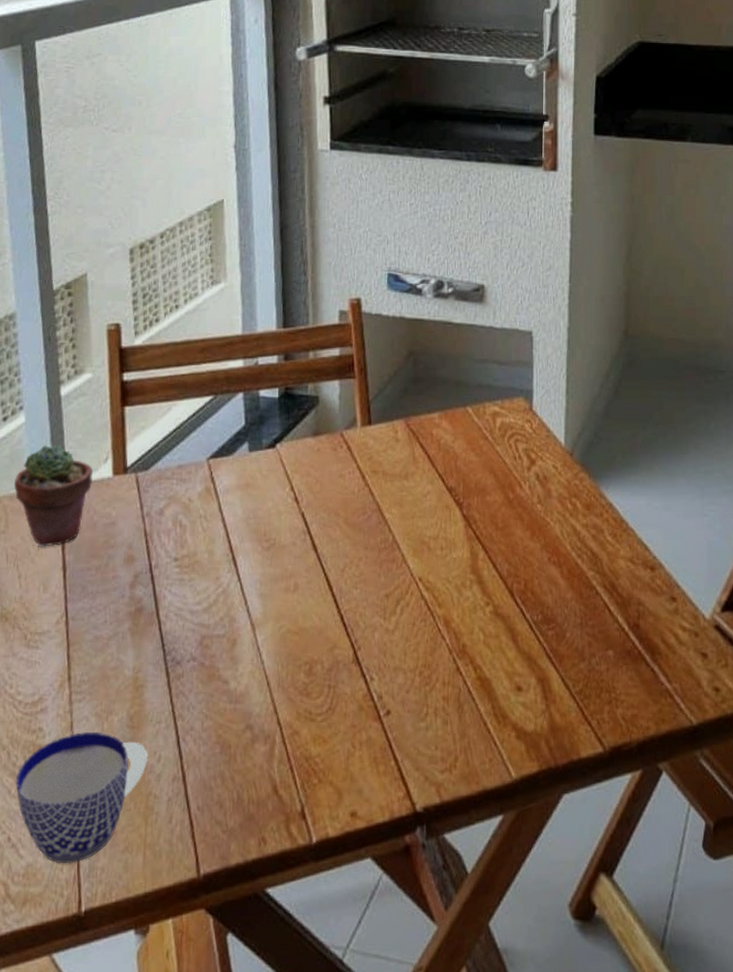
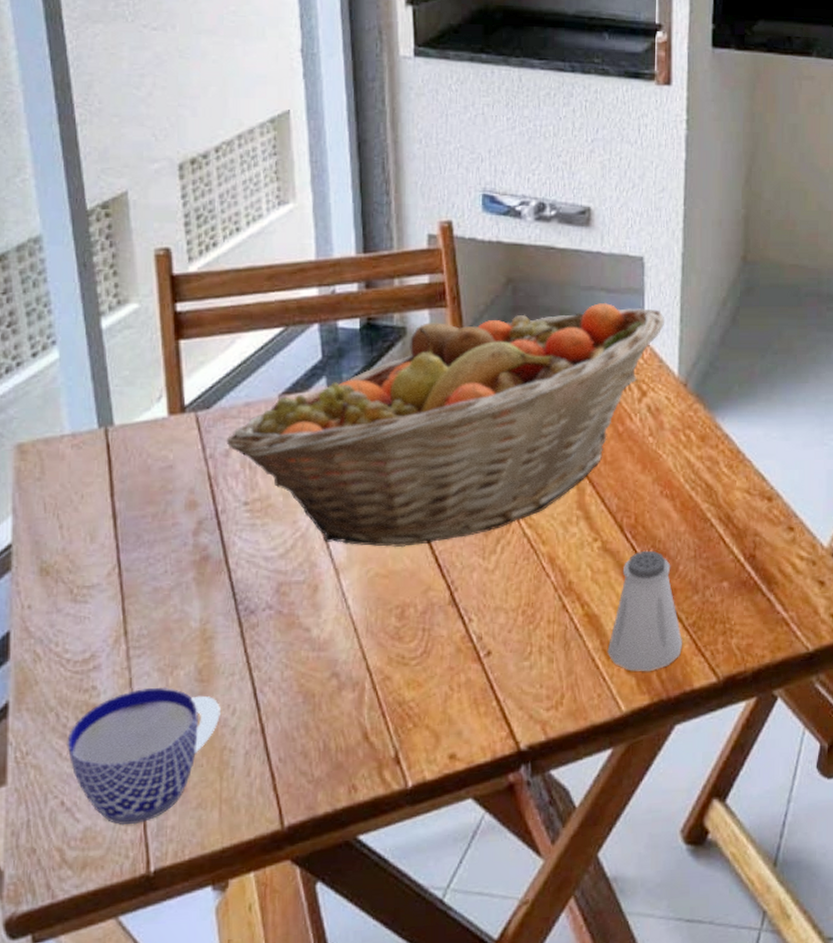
potted succulent: present [14,444,93,548] -> none [50,382,144,496]
fruit basket: none [162,374,553,606] -> present [227,302,665,548]
saltshaker: none [498,616,570,739] -> present [607,550,683,672]

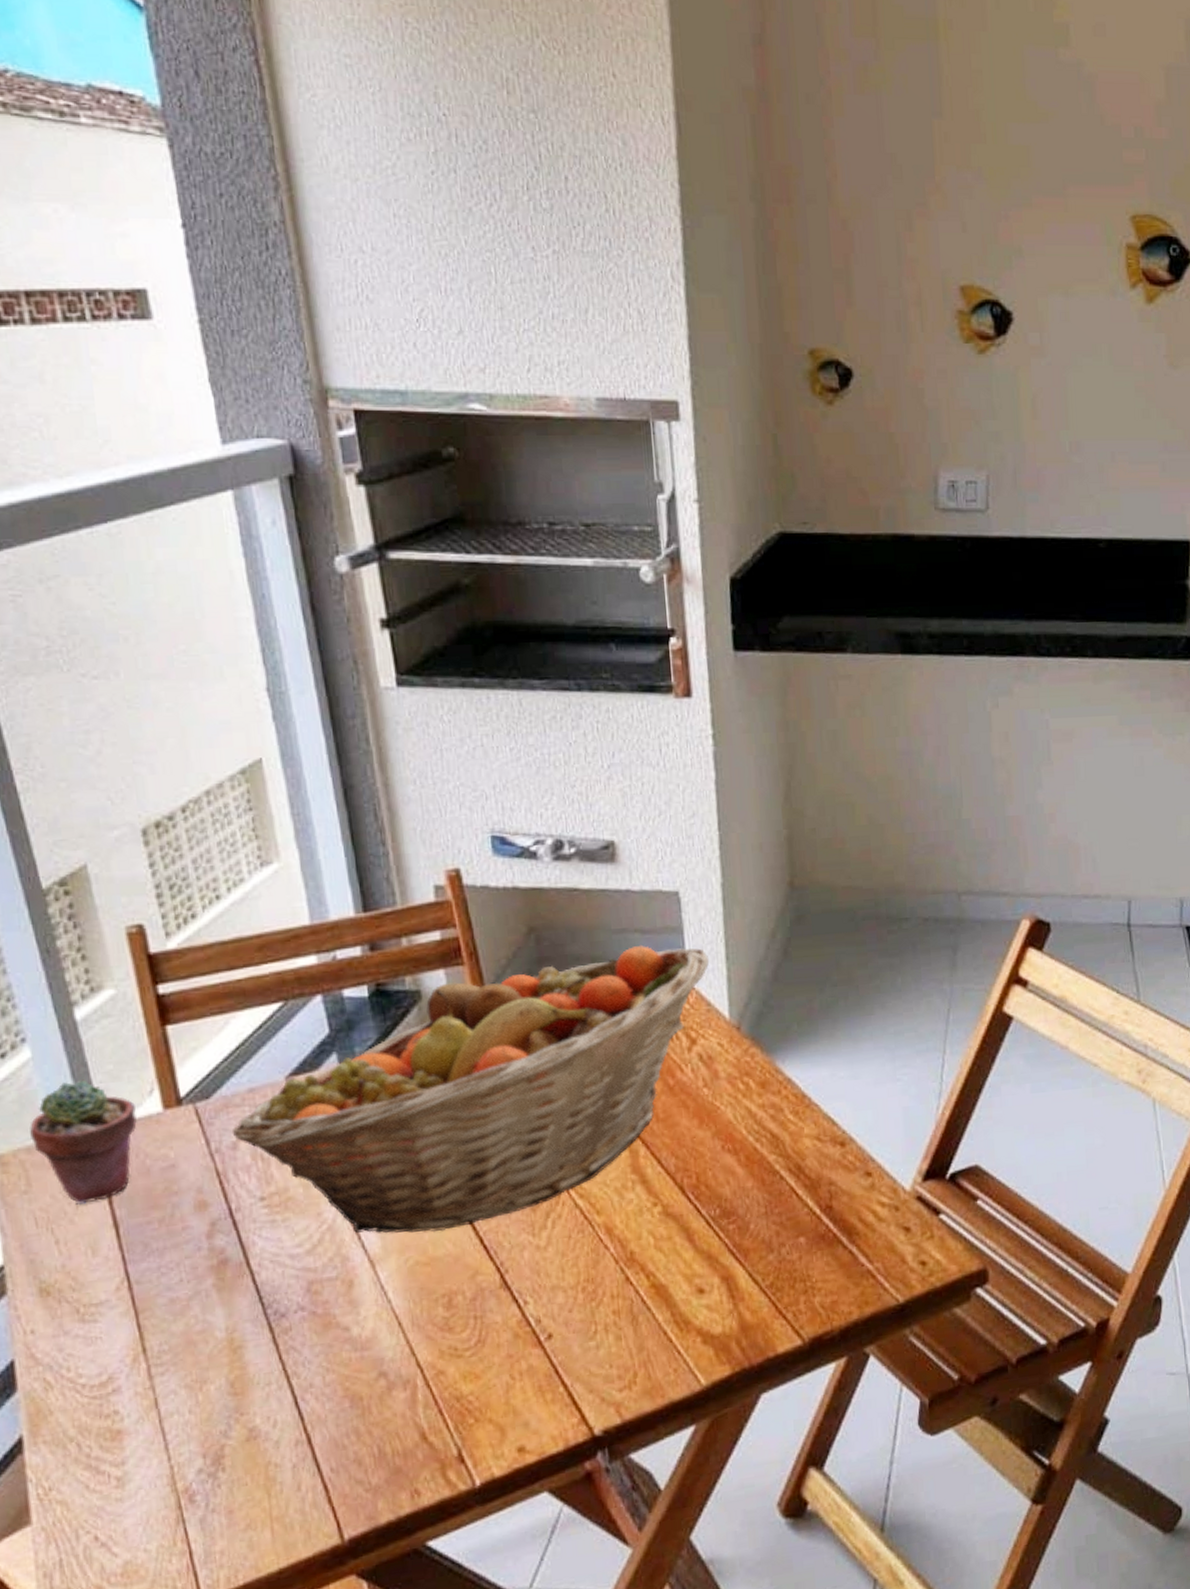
potted succulent: none [50,382,144,496] -> present [29,1079,137,1206]
cup: present [67,688,220,826] -> none [92,1404,260,1556]
saltshaker: present [607,550,683,672] -> none [679,1211,762,1342]

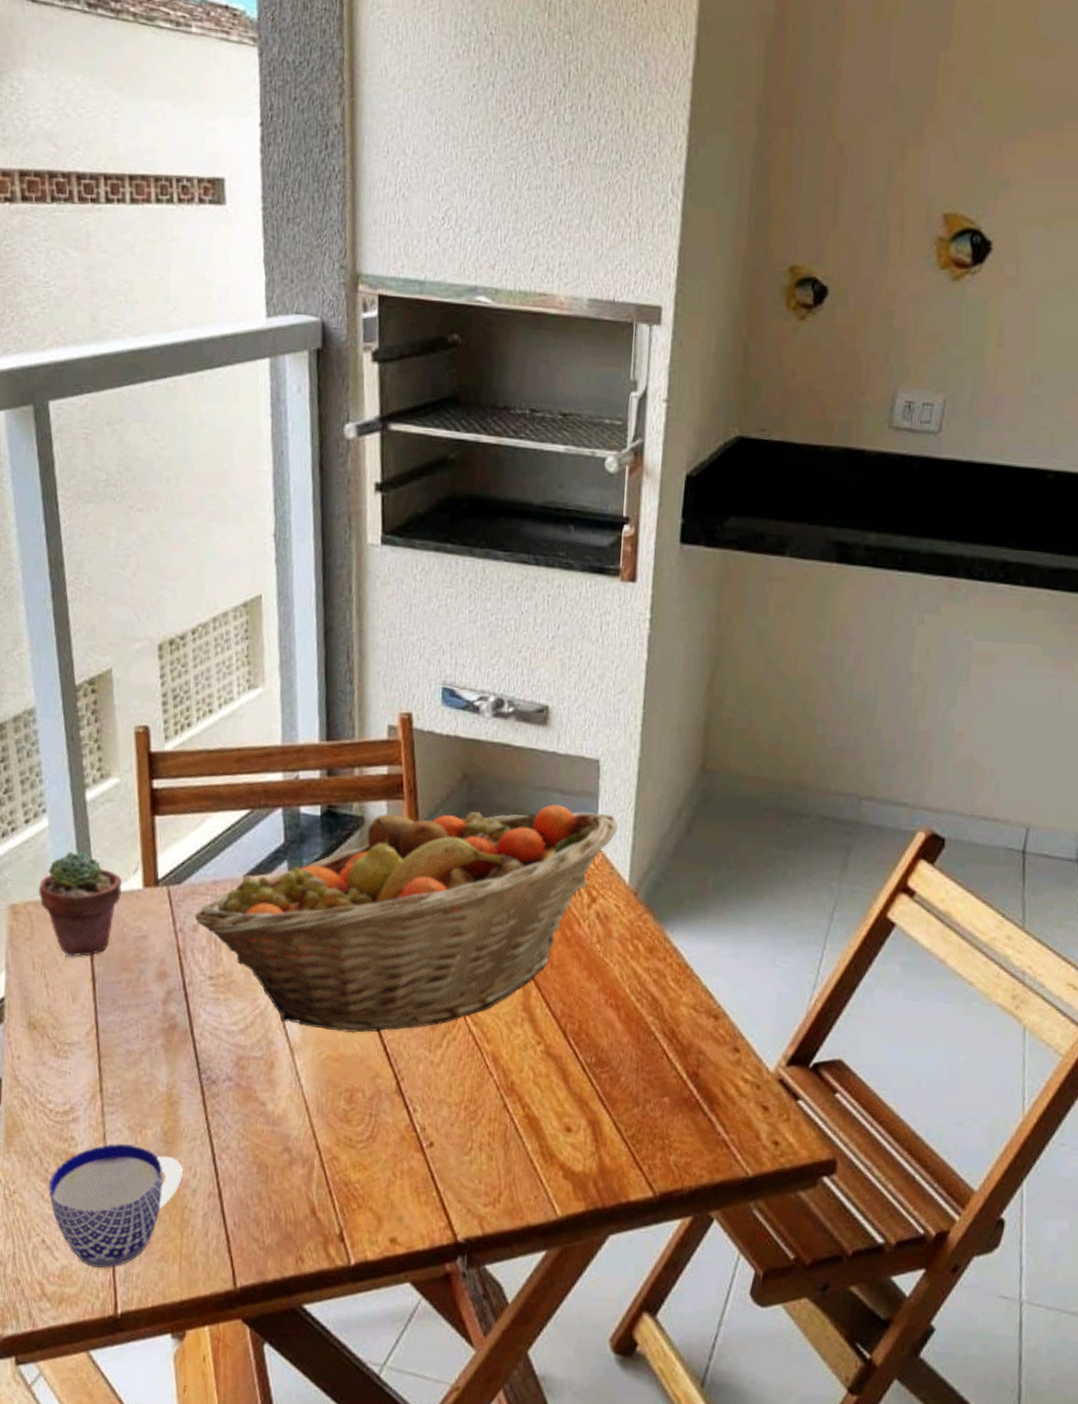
cup: none [92,1404,260,1556] -> present [48,1144,183,1269]

